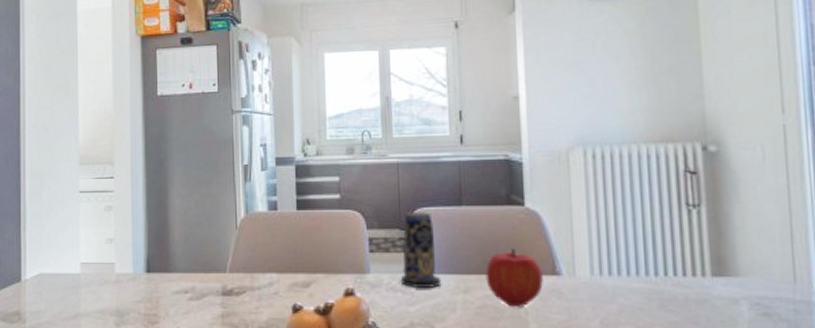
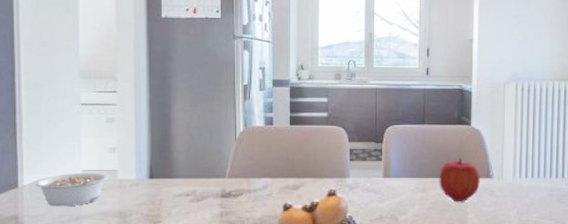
legume: none [36,265,106,303] -> present [34,172,108,207]
candle: present [401,211,442,288] -> none [374,128,406,188]

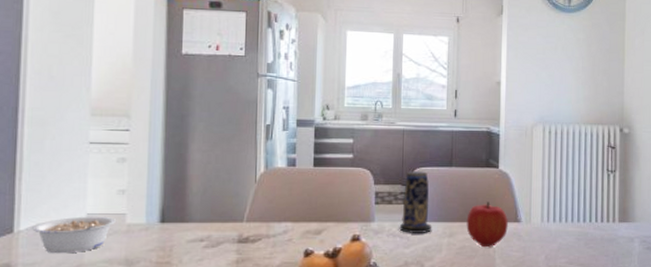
candle: none [374,128,406,188] -> present [400,170,432,233]

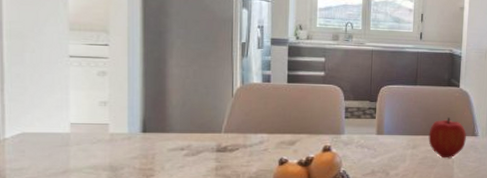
legume: present [32,216,116,254] -> none [17,125,99,160]
candle: present [400,170,432,233] -> none [368,88,397,145]

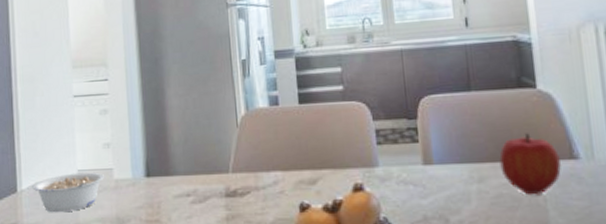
legume: none [17,125,99,160] -> present [32,172,104,213]

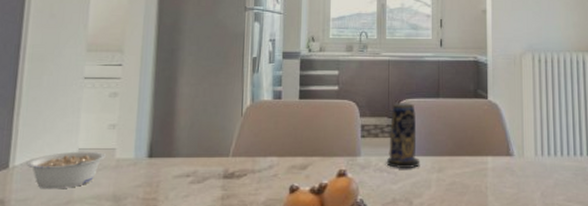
candle: none [410,98,454,179] -> present [387,102,420,168]
fruit: present [499,133,562,196] -> none [456,134,501,184]

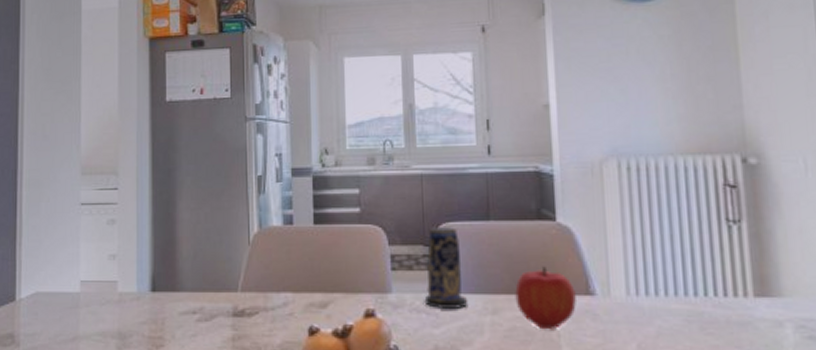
legume: present [26,151,106,190] -> none [32,283,108,325]
fruit: none [456,134,501,184] -> present [515,266,578,330]

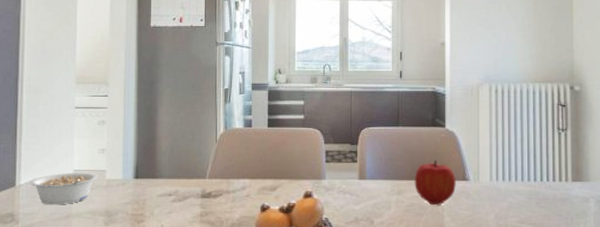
legume: none [32,283,108,325] -> present [30,172,97,205]
candle: present [425,226,468,309] -> none [350,130,381,191]

